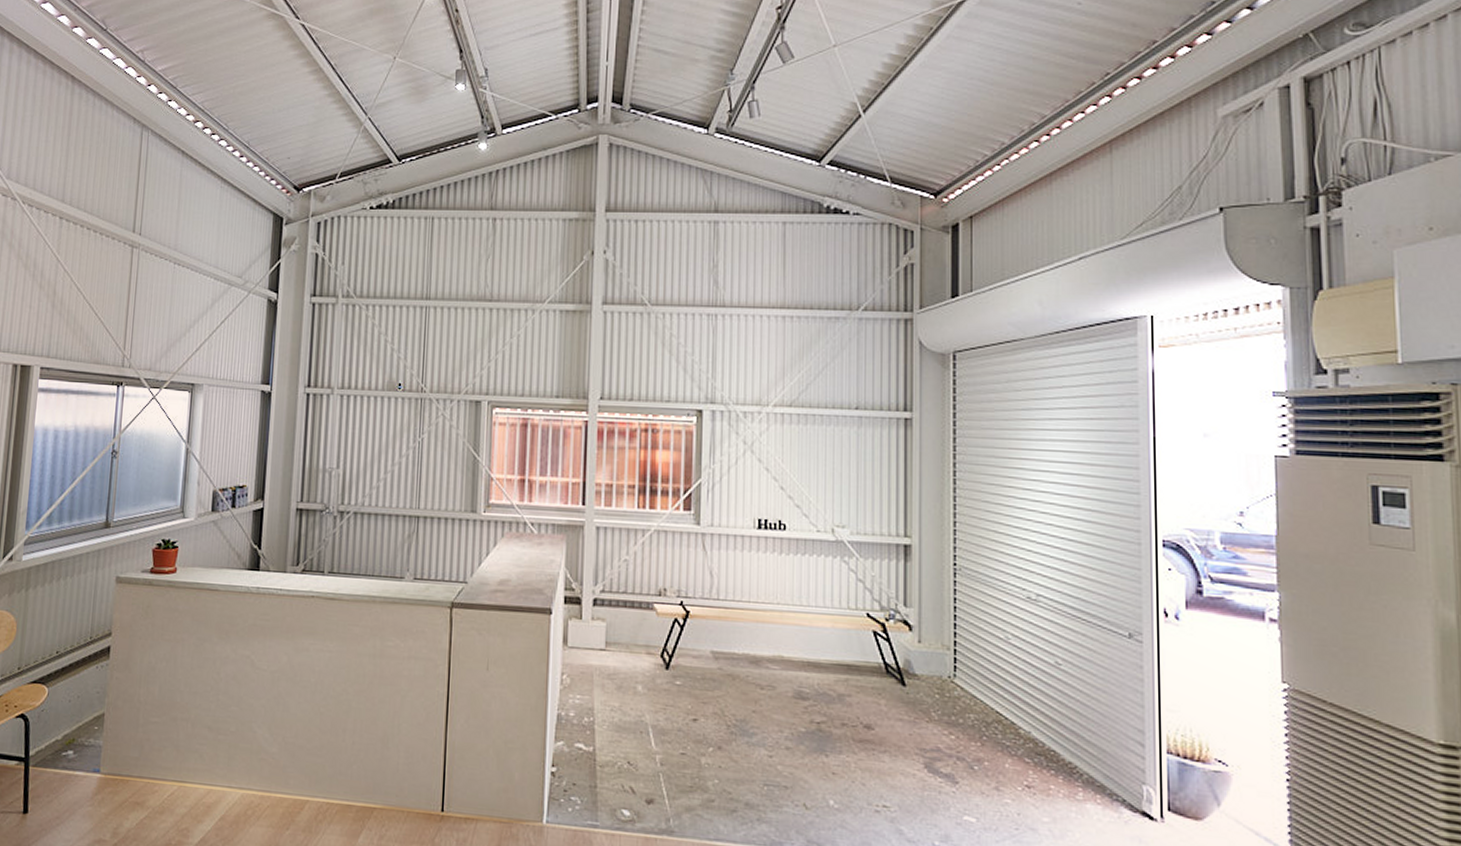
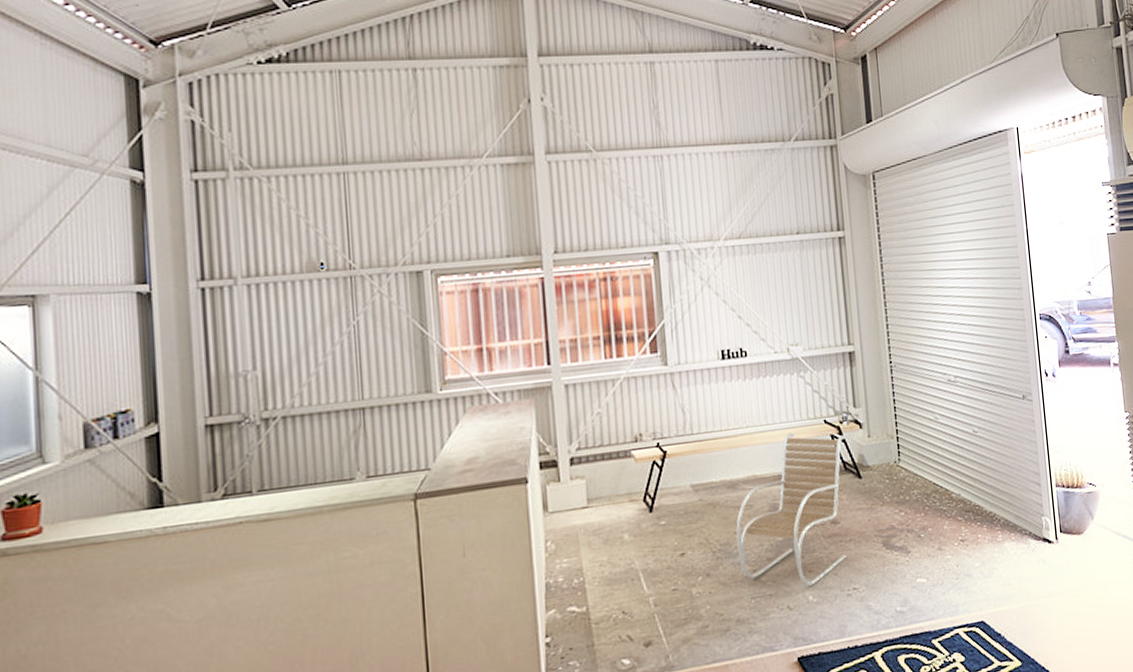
lounge chair: none [754,619,892,789] -> present [736,433,847,586]

